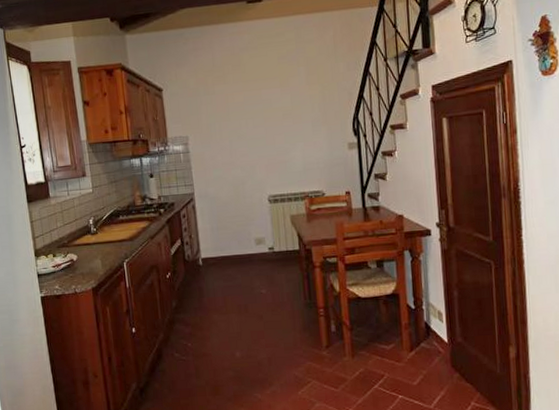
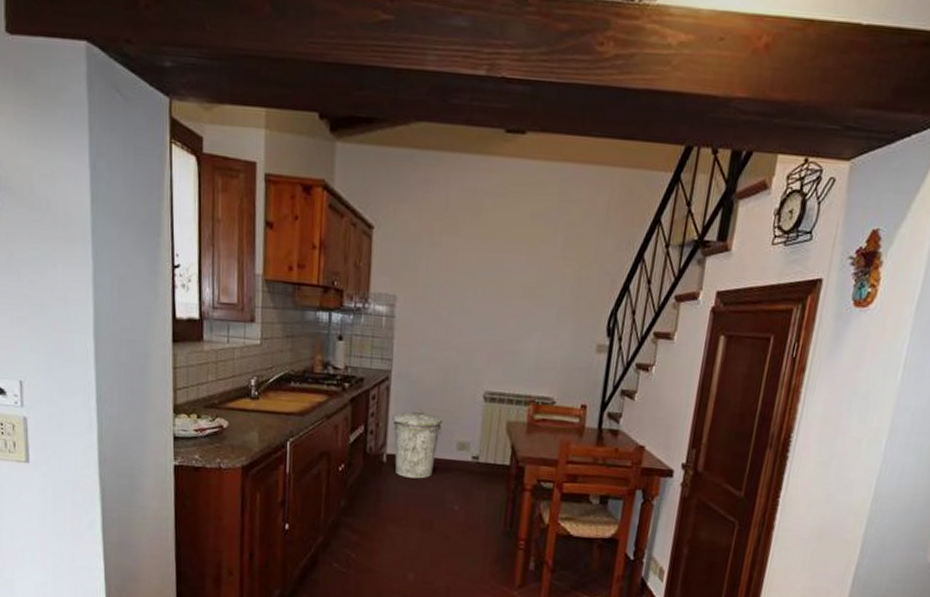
trash can: none [201,218,241,274] -> present [392,408,442,479]

